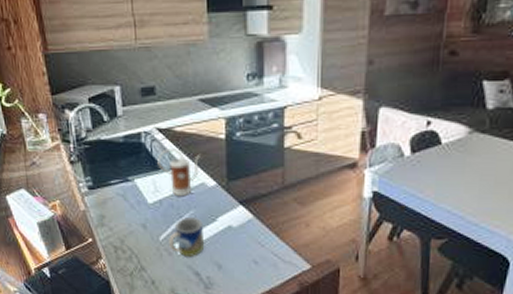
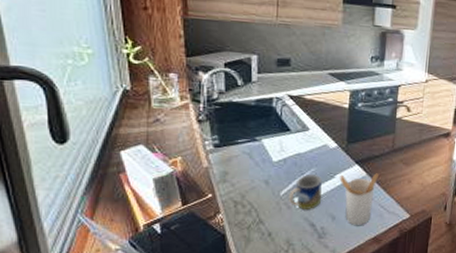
kettle: present [157,149,202,197] -> none [286,113,327,157]
utensil holder: none [222,215,268,277] -> present [339,173,379,226]

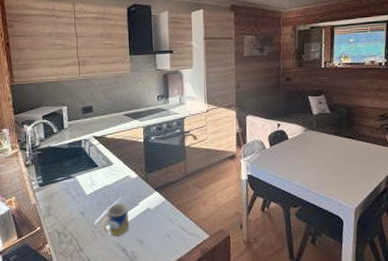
utensil holder: present [339,173,379,226] -> none [143,198,176,249]

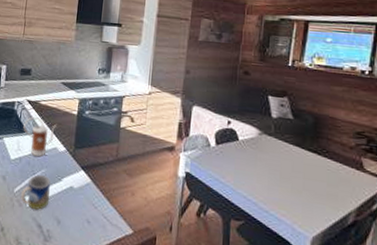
kettle: none [94,151,127,188] -> present [23,117,58,158]

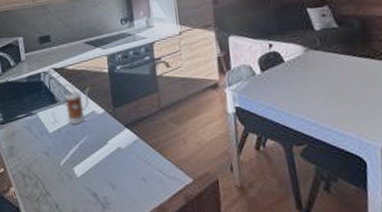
mug: present [21,174,51,211] -> none [68,141,99,180]

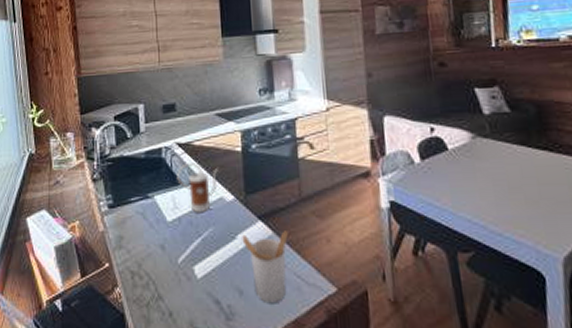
utensil holder: none [112,135,151,194] -> present [242,231,288,304]

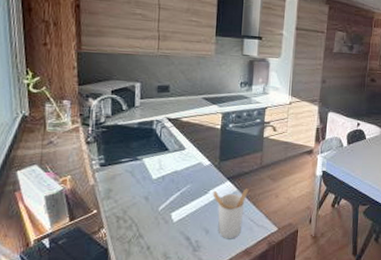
kettle: present [177,163,220,213] -> none [164,134,201,174]

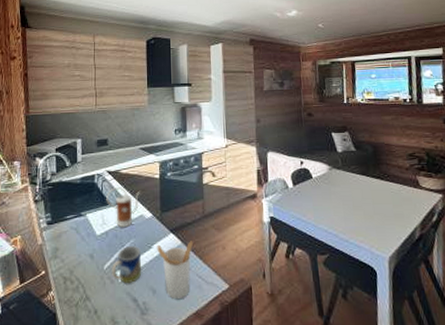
kettle: none [164,134,201,174] -> present [106,187,141,228]
mug: none [166,190,197,225] -> present [112,245,142,284]

